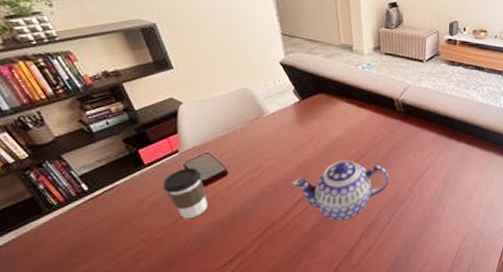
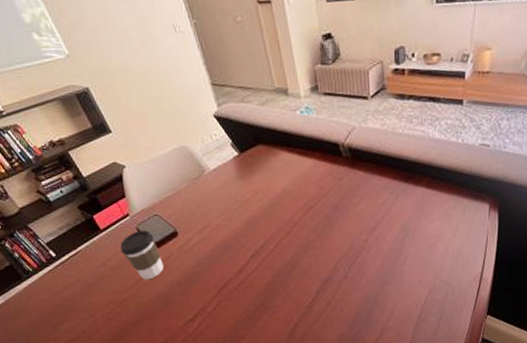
teapot: present [292,160,389,221] -> none [241,214,342,277]

